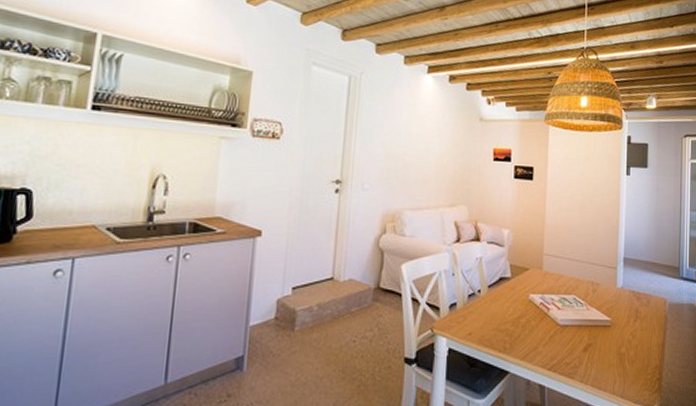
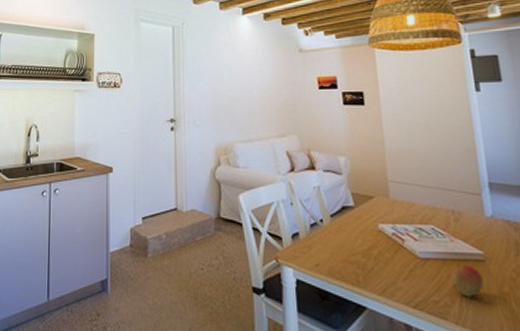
fruit: none [584,330,607,358] -> present [452,264,484,297]

